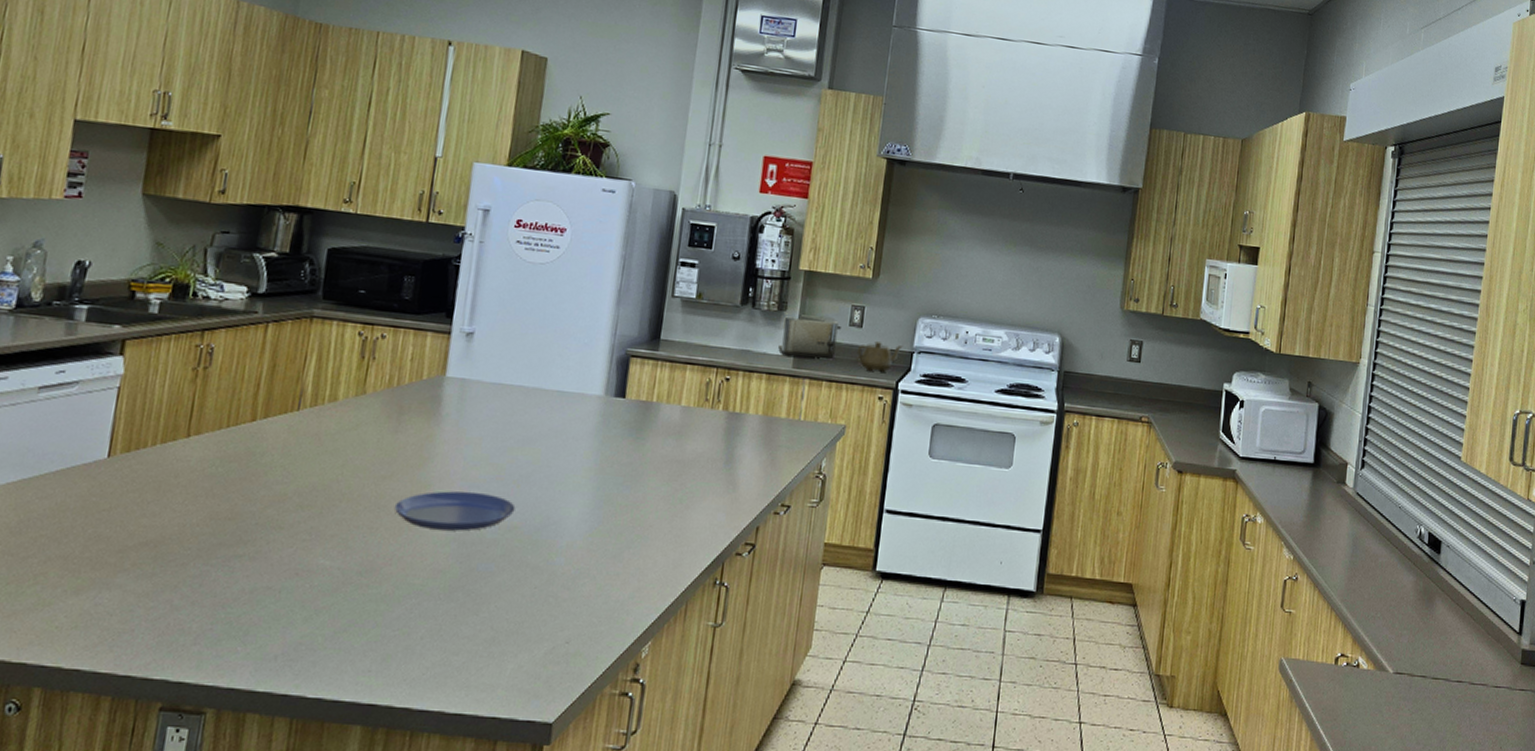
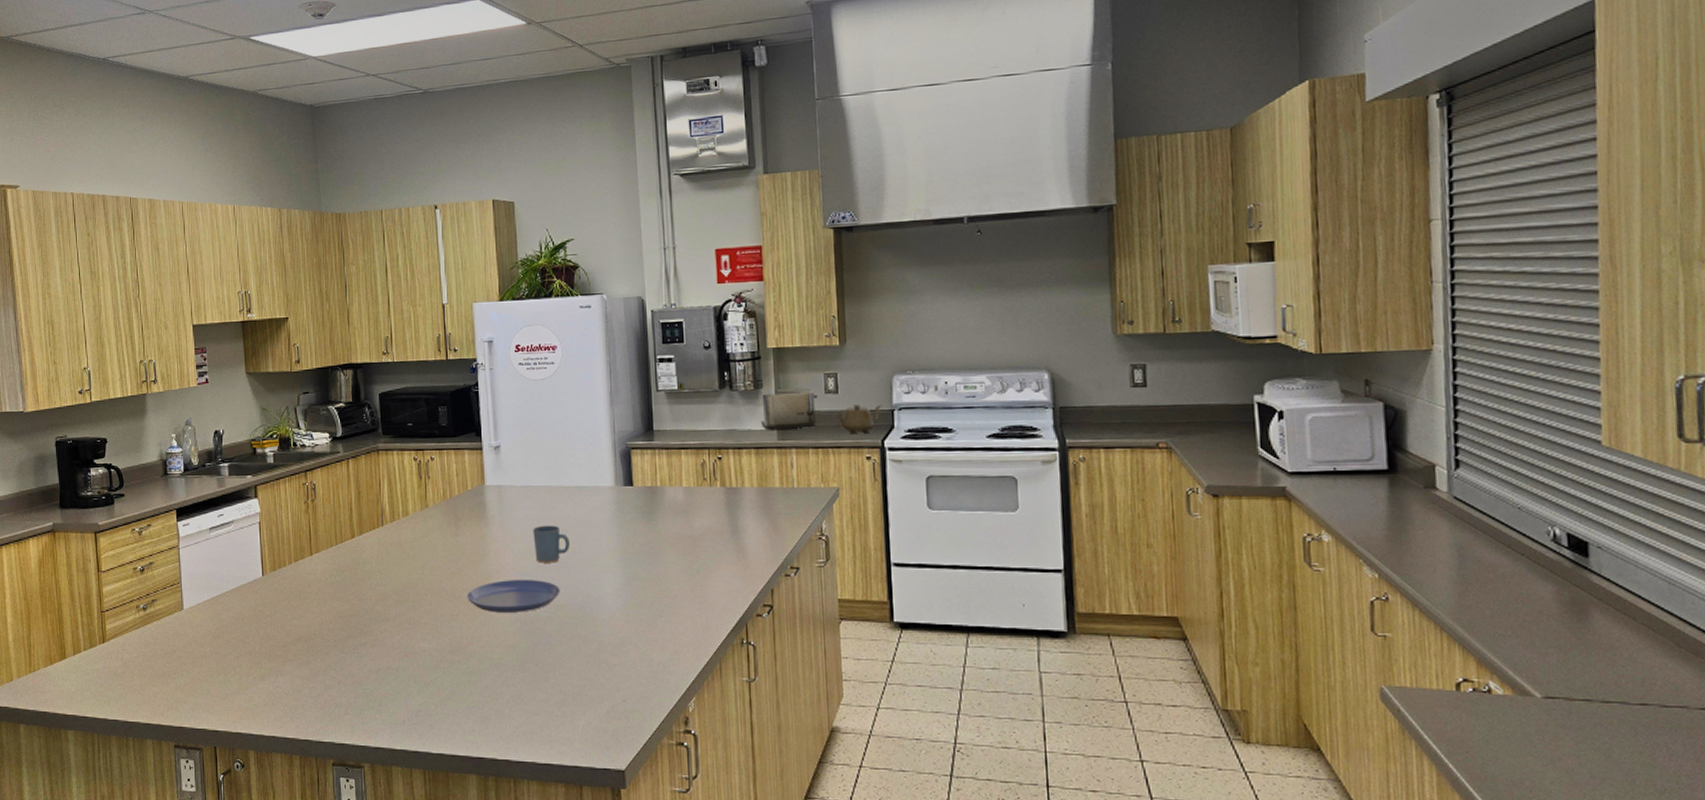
mug: none [492,431,538,476] -> present [533,525,570,563]

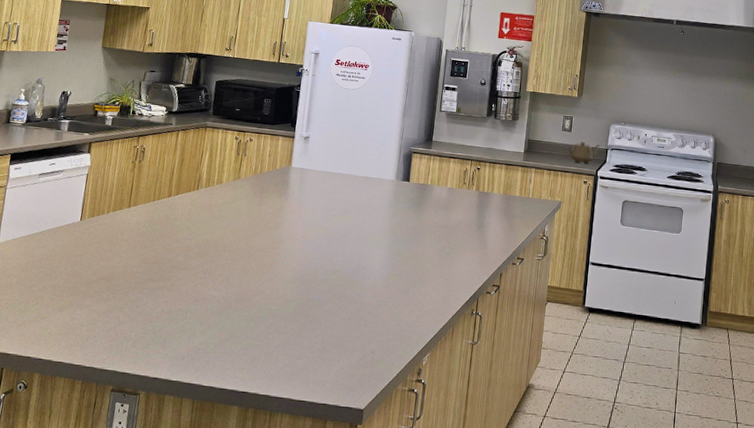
plate: present [466,579,560,612] -> none [258,245,338,273]
mug: present [533,525,570,563] -> none [322,204,352,236]
toaster: present [758,387,817,431] -> none [513,122,556,155]

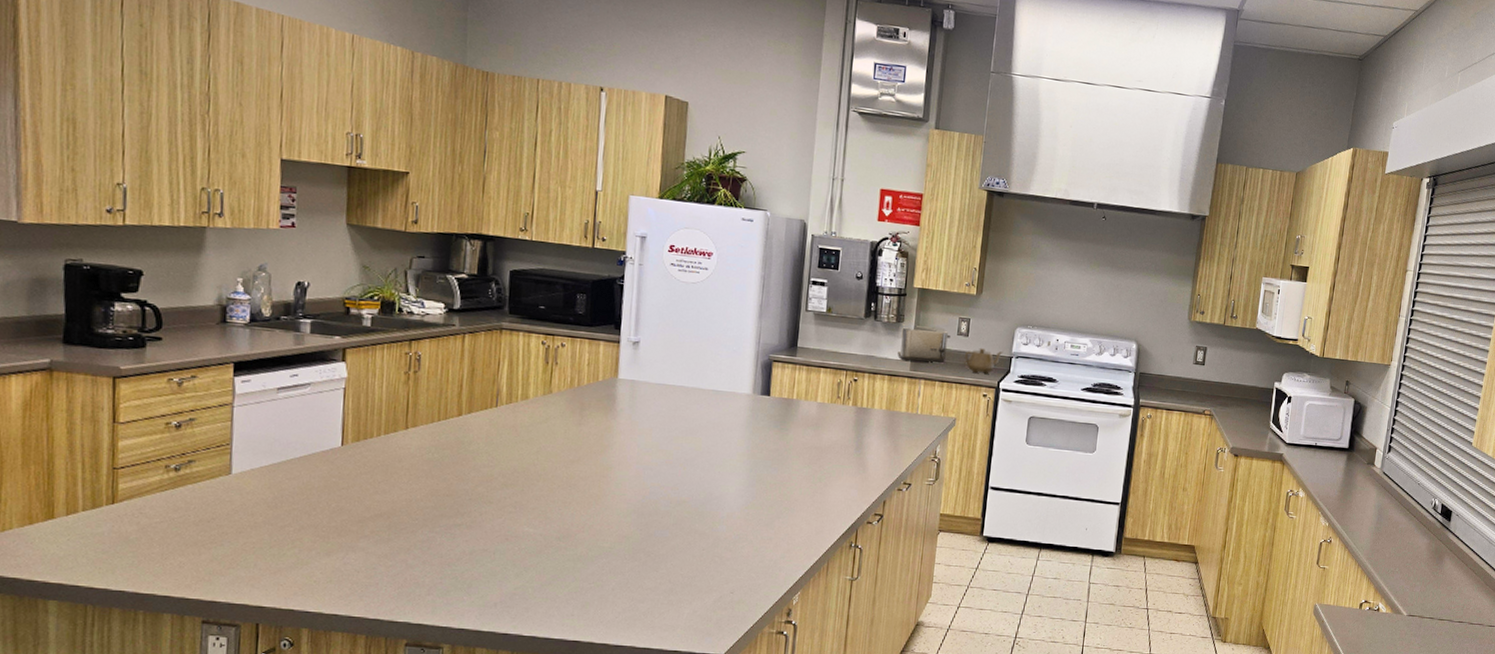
toaster: none [513,122,556,155] -> present [897,324,950,364]

